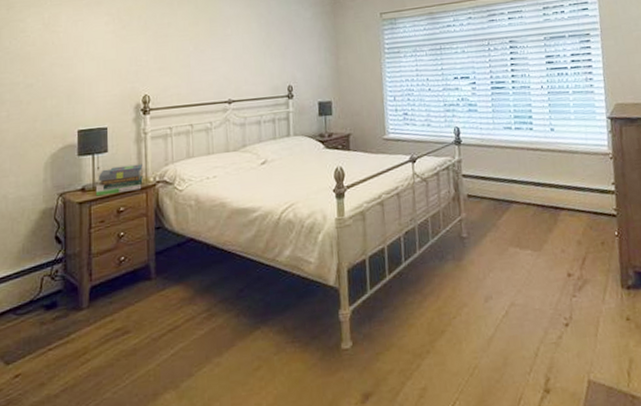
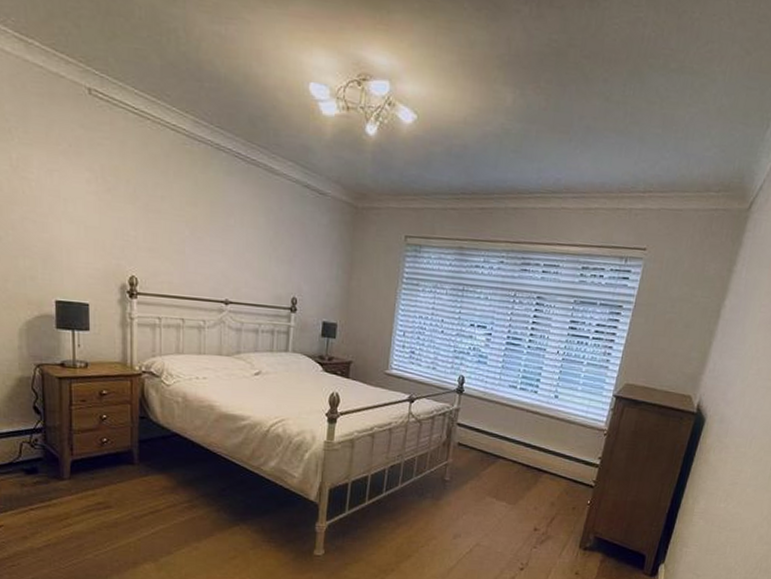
books: present [95,163,143,197] -> none [76,347,128,377]

